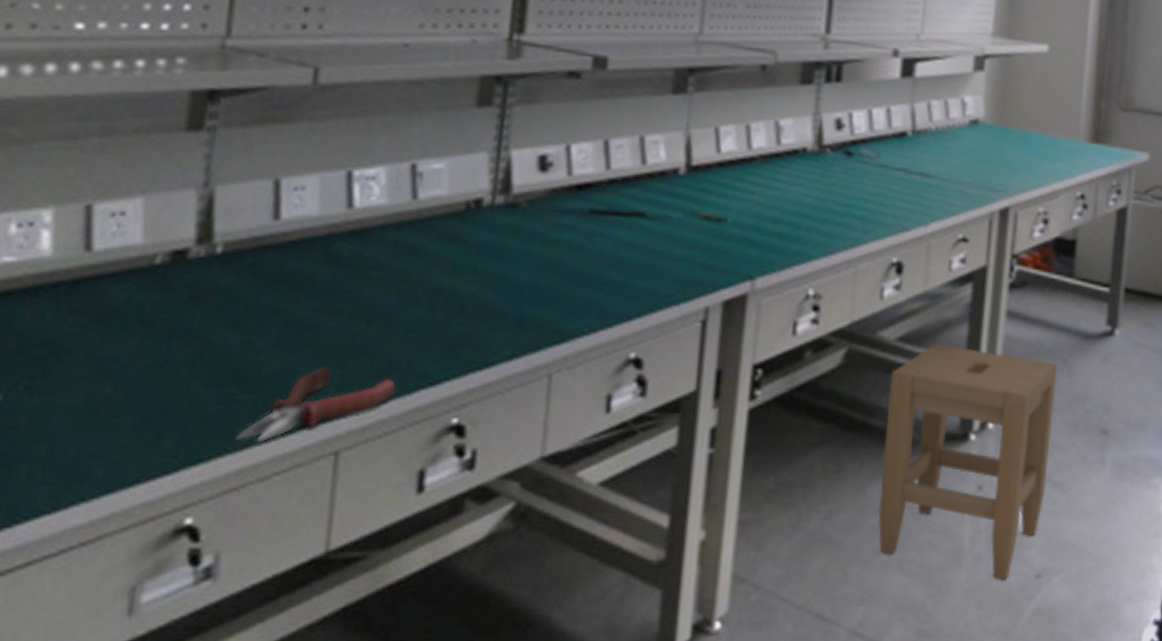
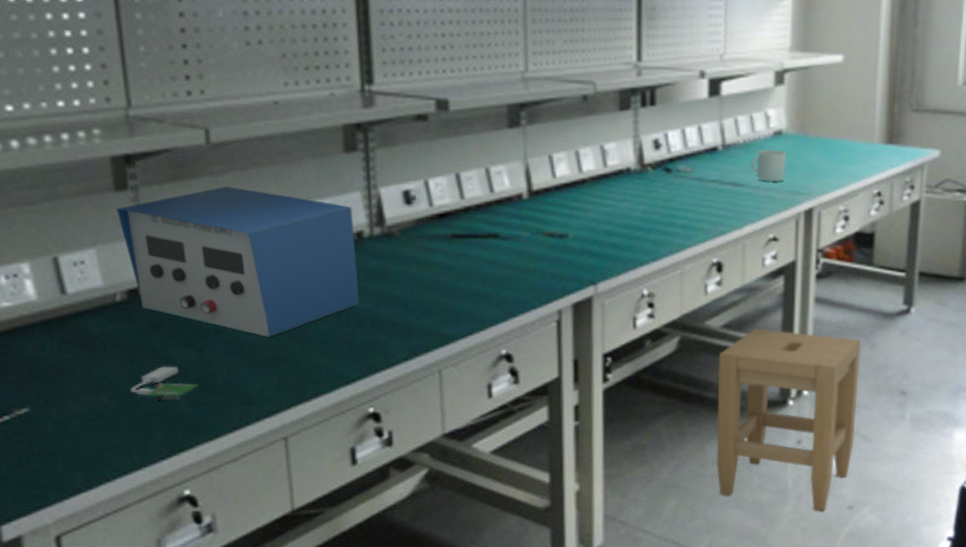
circuit board: none [145,350,237,396] -> present [130,366,199,401]
power supply: none [182,135,475,320] -> present [116,187,360,337]
pliers: present [235,368,398,443] -> none [207,374,322,434]
mug: none [942,138,983,176] -> present [750,149,787,182]

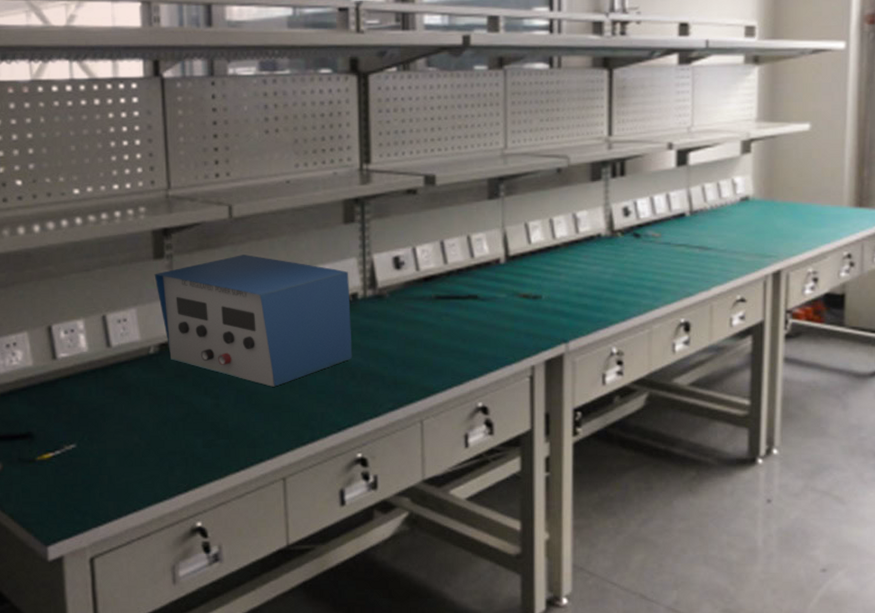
circuit board: present [130,366,199,401] -> none [157,411,213,442]
stool: present [716,328,862,511] -> none [684,387,833,573]
mug: present [750,149,787,182] -> none [717,215,754,246]

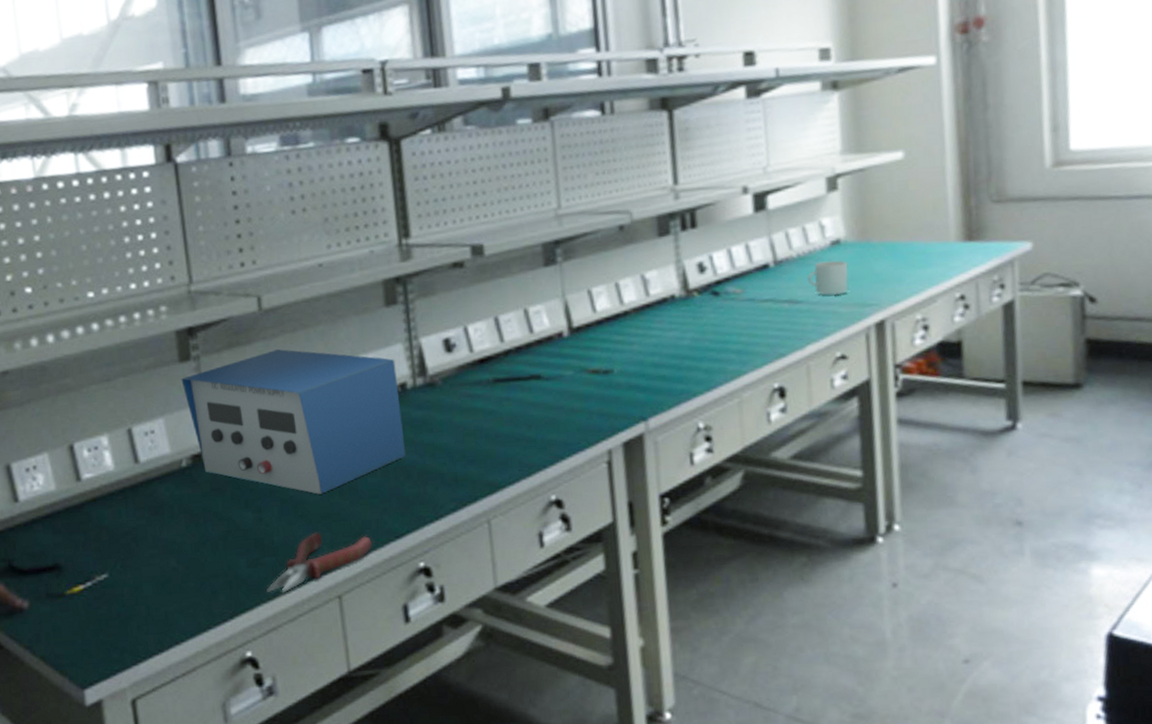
pliers: none [219,420,317,473] -> present [266,532,373,594]
mug: none [717,215,754,246] -> present [807,260,849,296]

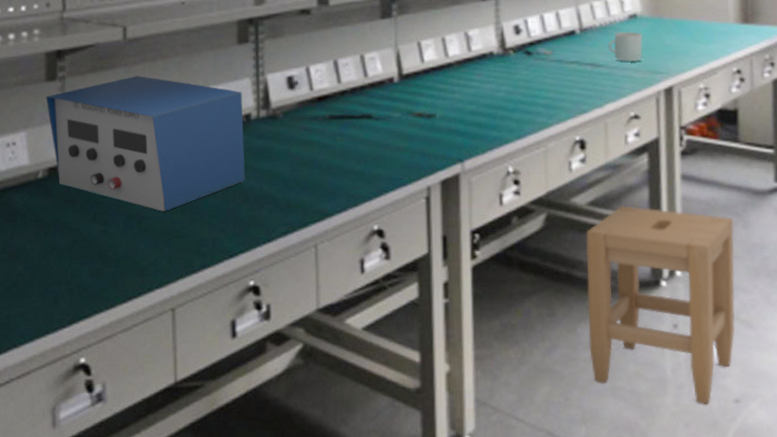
pliers: present [266,532,373,594] -> none [105,247,208,304]
stool: none [789,457,963,666] -> present [585,206,735,404]

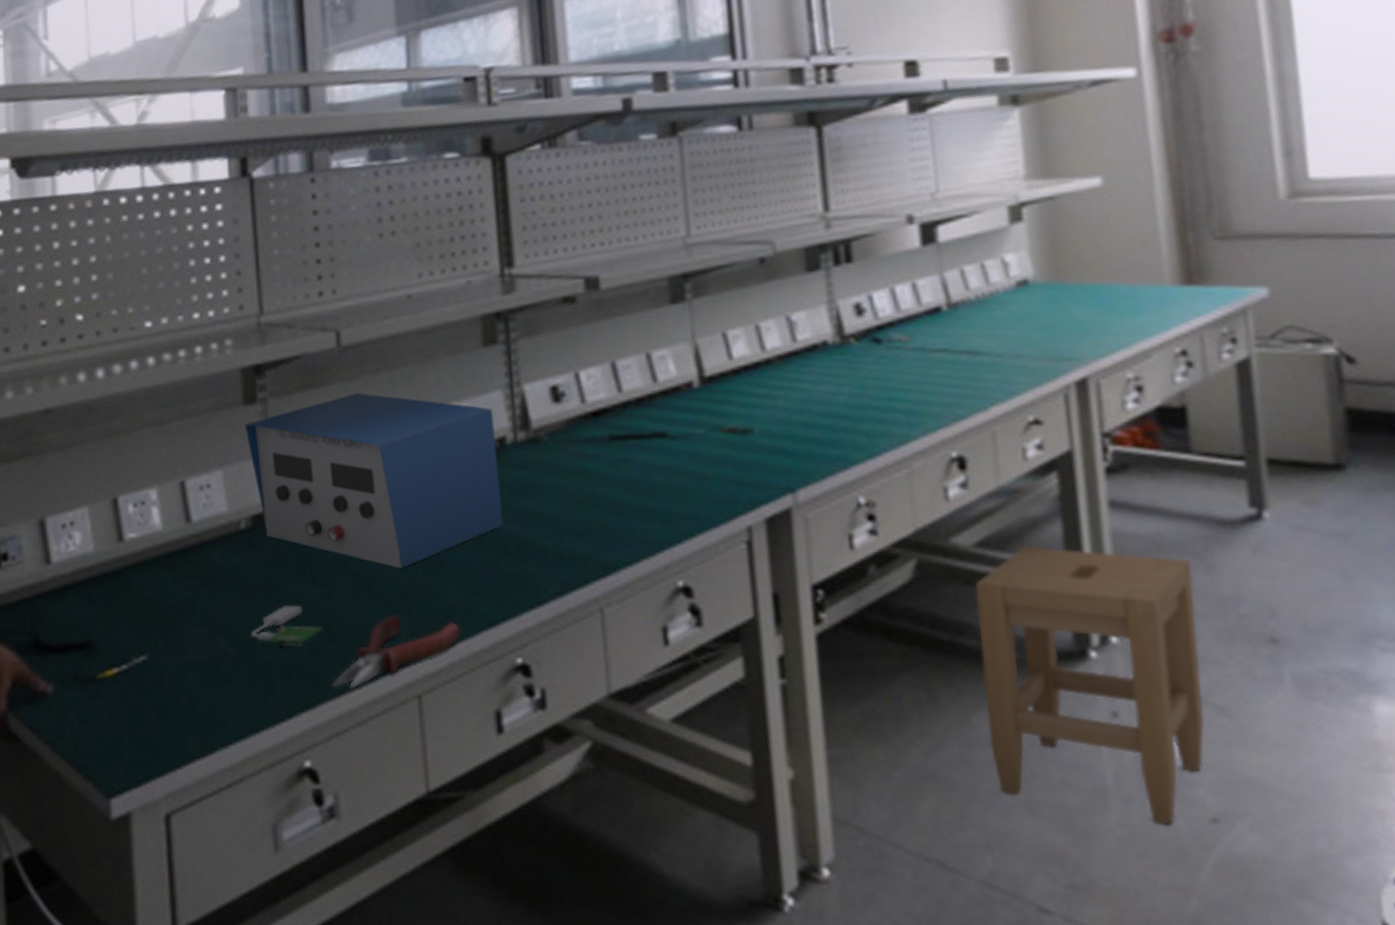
circuit board: none [42,238,101,271] -> present [251,605,324,648]
pliers: none [105,247,208,304] -> present [332,615,461,690]
mug: present [608,32,643,63] -> none [989,304,1041,347]

